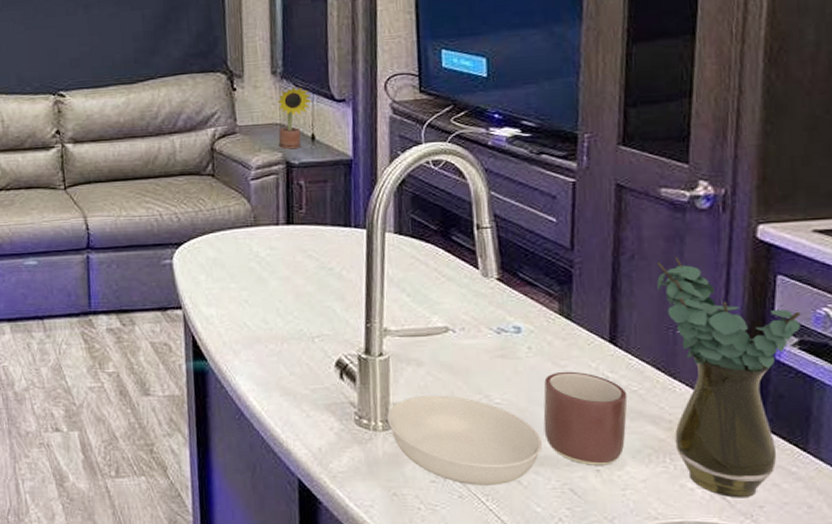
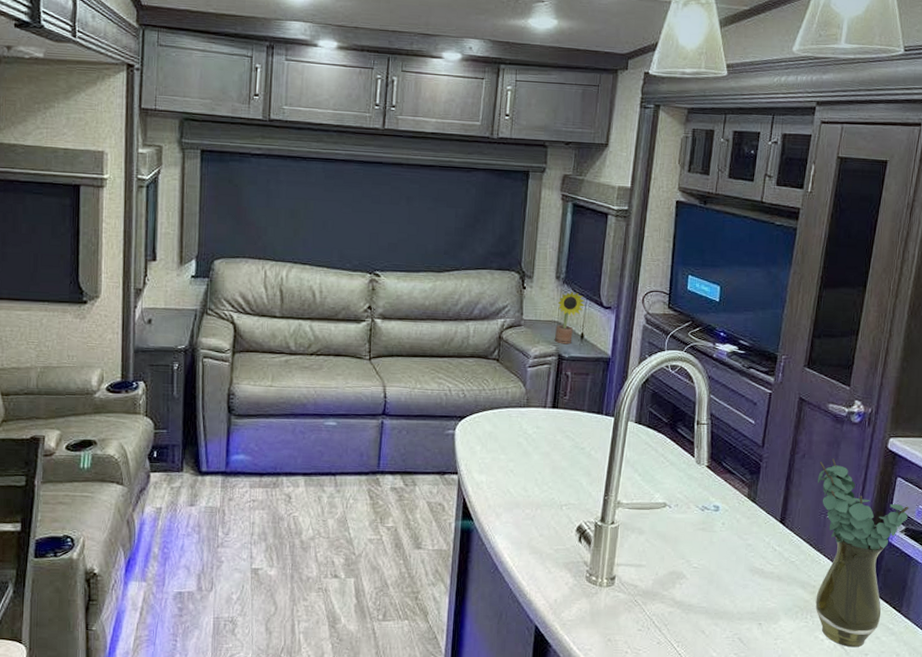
bowl: present [387,395,542,485] -> none [611,558,723,634]
mug: present [543,371,628,465] -> none [726,544,788,620]

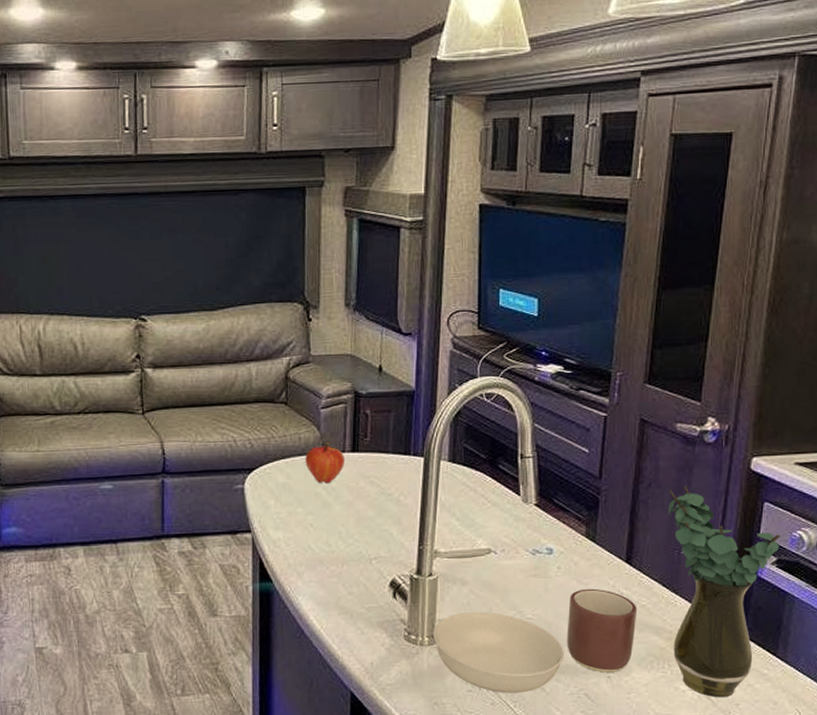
fruit: none [510,398,545,435] -> present [305,443,344,484]
decorative plant: present [554,291,585,345] -> none [348,319,381,380]
bowl: none [611,558,723,634] -> present [433,611,564,693]
mug: none [726,544,788,620] -> present [567,588,637,672]

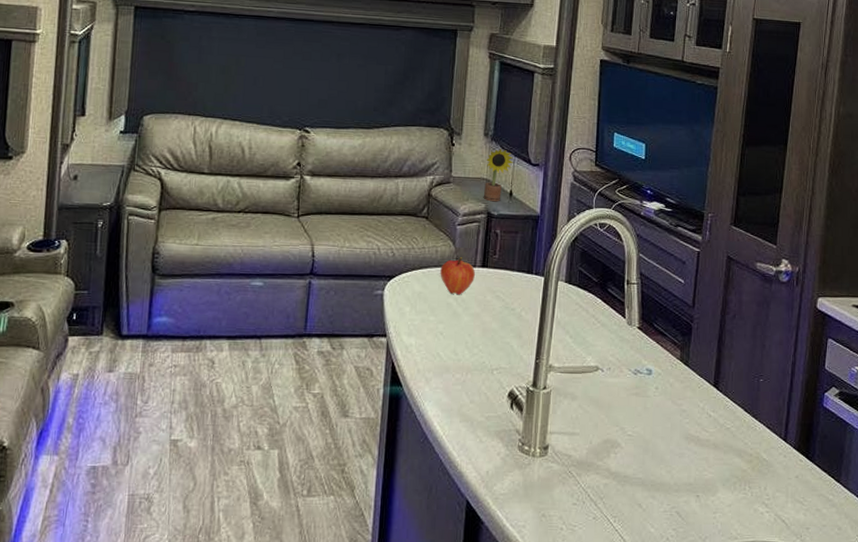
decorative plant: none [348,319,381,380] -> present [483,149,513,202]
bowl: present [433,611,564,693] -> none [544,426,659,508]
mug: present [567,588,637,672] -> none [662,409,723,492]
vase: present [668,485,781,698] -> none [749,319,842,521]

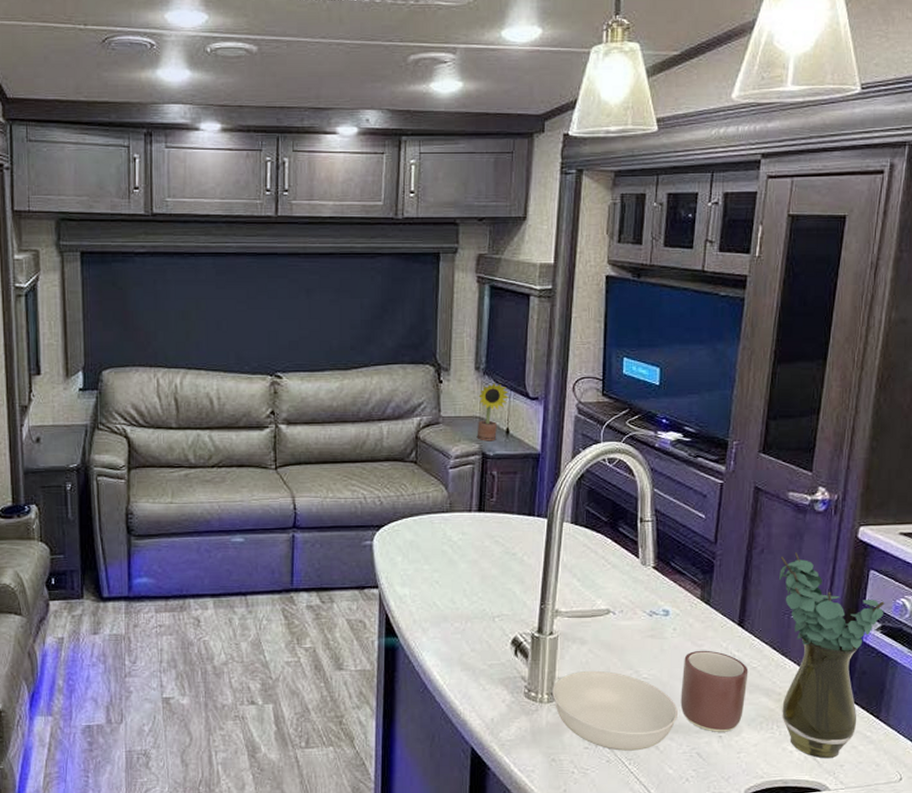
fruit: present [440,257,475,295] -> none [433,502,471,542]
bowl: none [544,426,659,508] -> present [552,670,678,751]
mug: none [662,409,723,492] -> present [680,650,749,732]
vase: none [749,319,842,521] -> present [779,552,885,759]

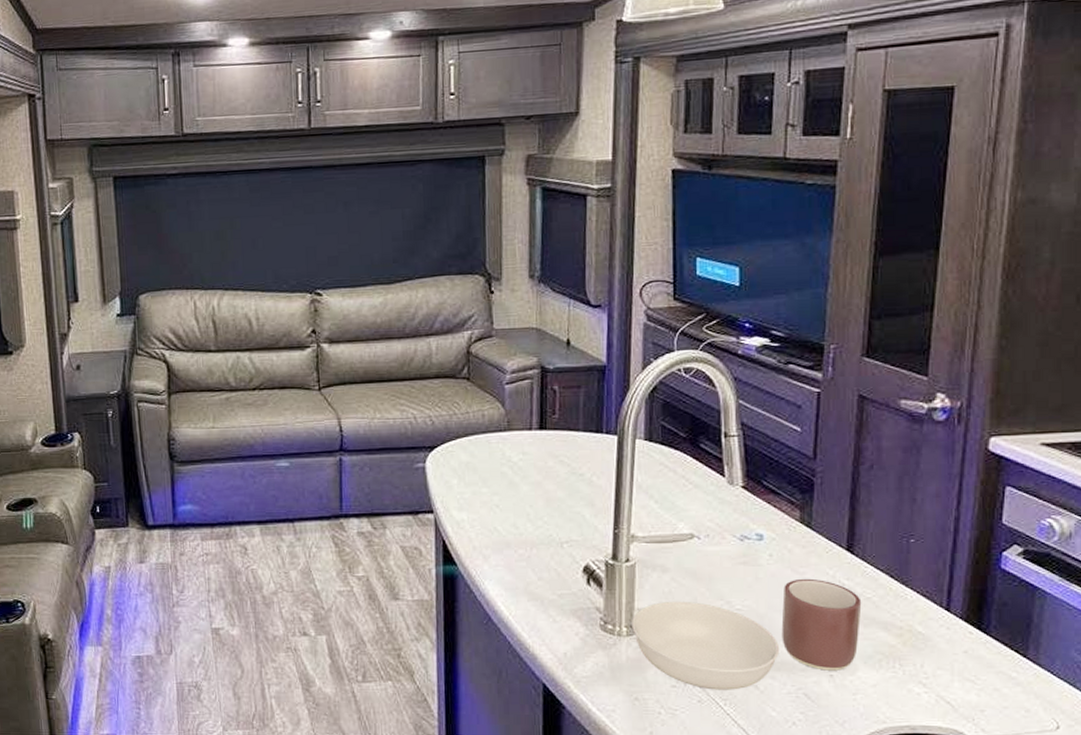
decorative plant: present [476,383,509,441] -> none [534,291,568,354]
vase: present [779,552,885,759] -> none [894,467,1027,703]

